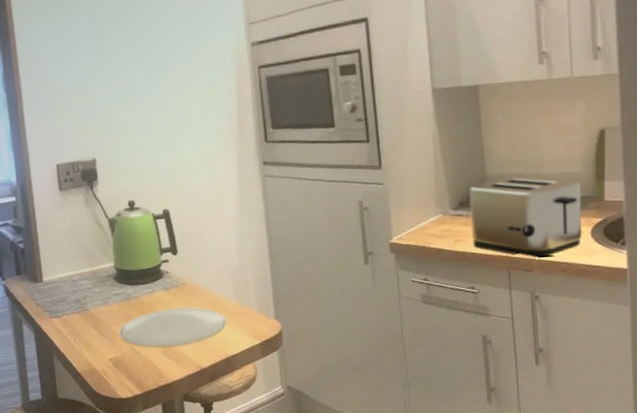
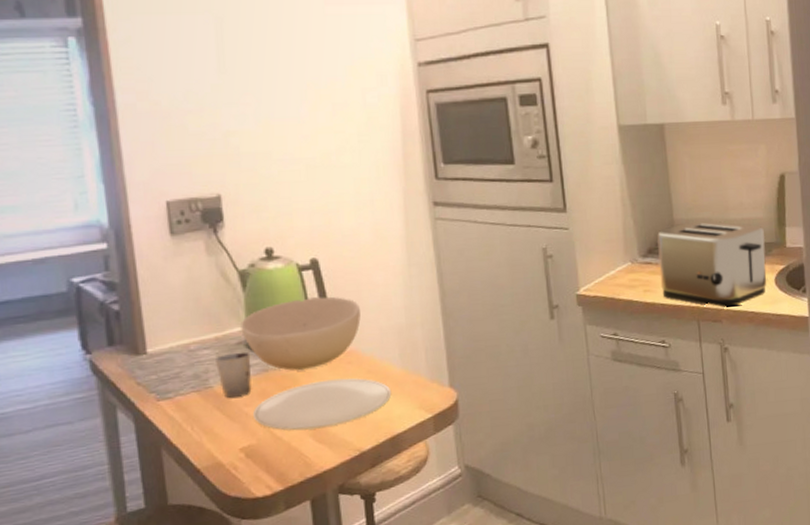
cup: none [91,283,118,319] -> present [214,352,252,398]
bowl: none [110,240,202,300] -> present [240,296,361,371]

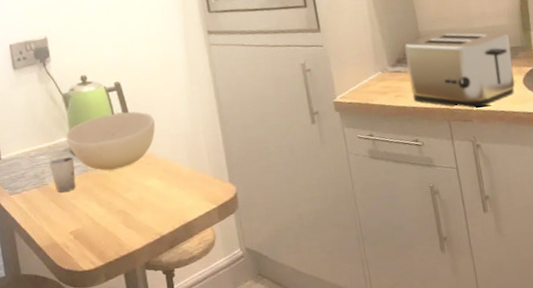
plate: present [252,378,392,431] -> none [77,176,183,218]

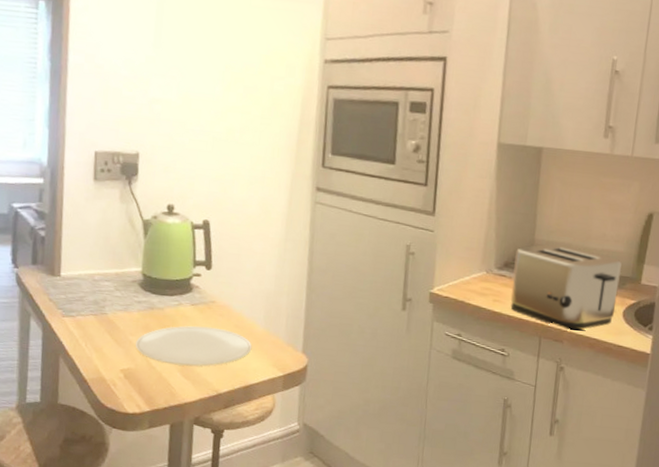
cup: present [48,157,76,192] -> none [112,288,142,326]
bowl: present [66,111,155,171] -> none [137,253,238,314]
plate: none [77,176,183,218] -> present [135,326,252,367]

